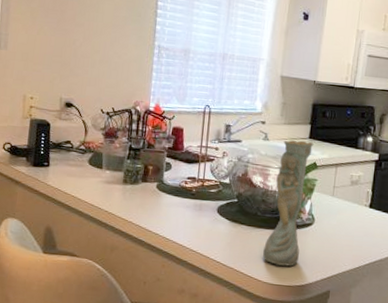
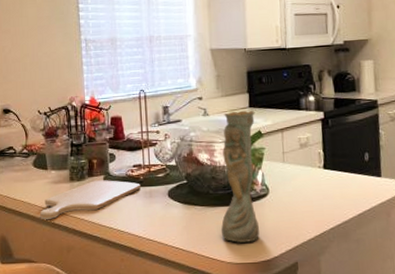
chopping board: none [88,186,192,218] -> present [40,180,141,220]

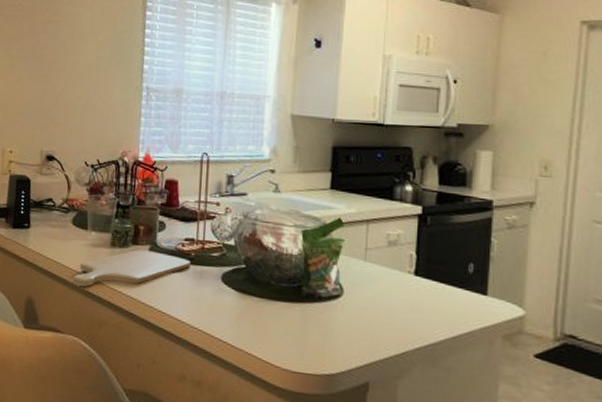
vase: present [221,110,259,243] -> none [279,191,337,350]

